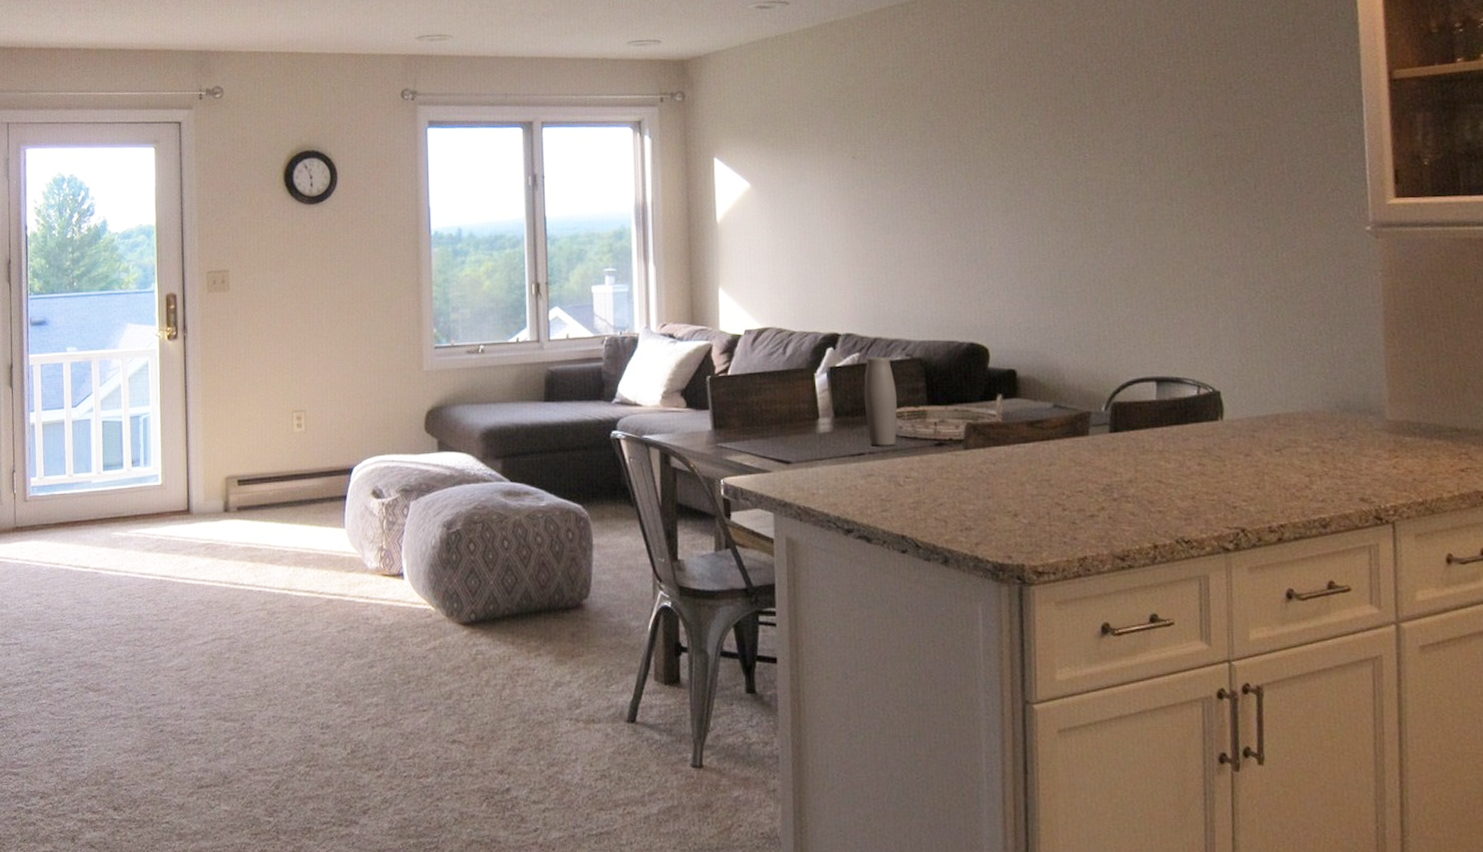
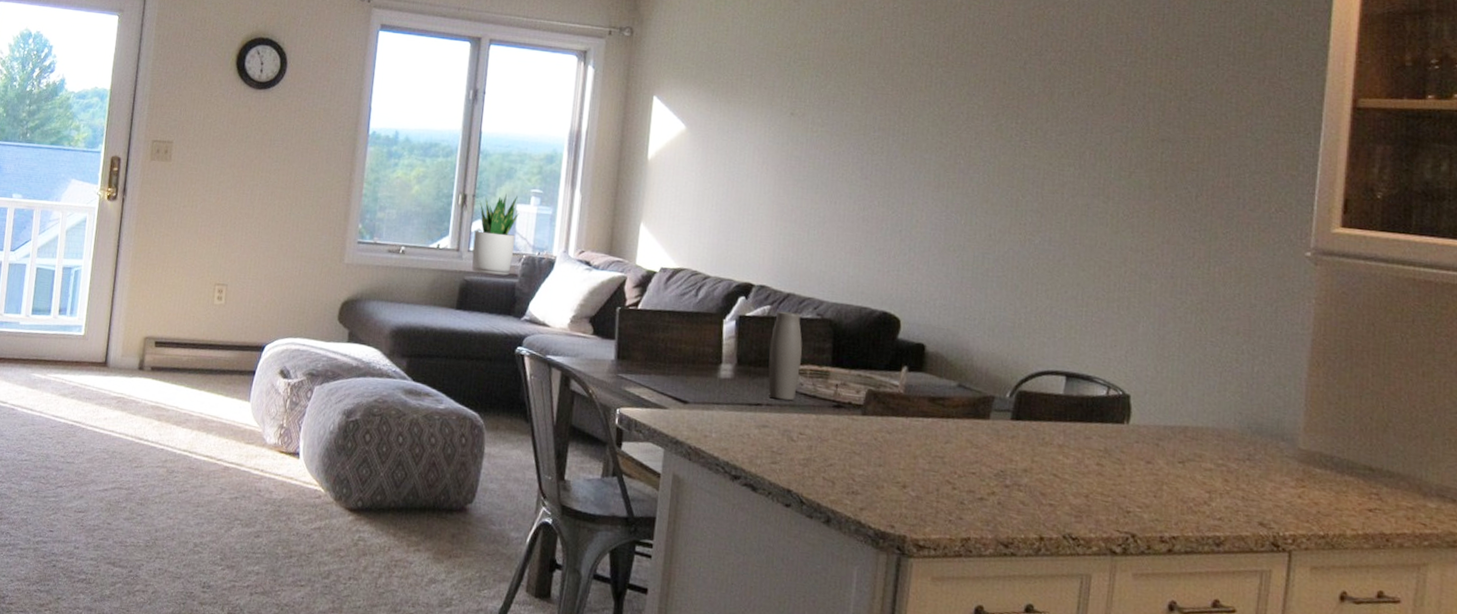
planter: none [553,277,596,361] -> present [471,194,519,276]

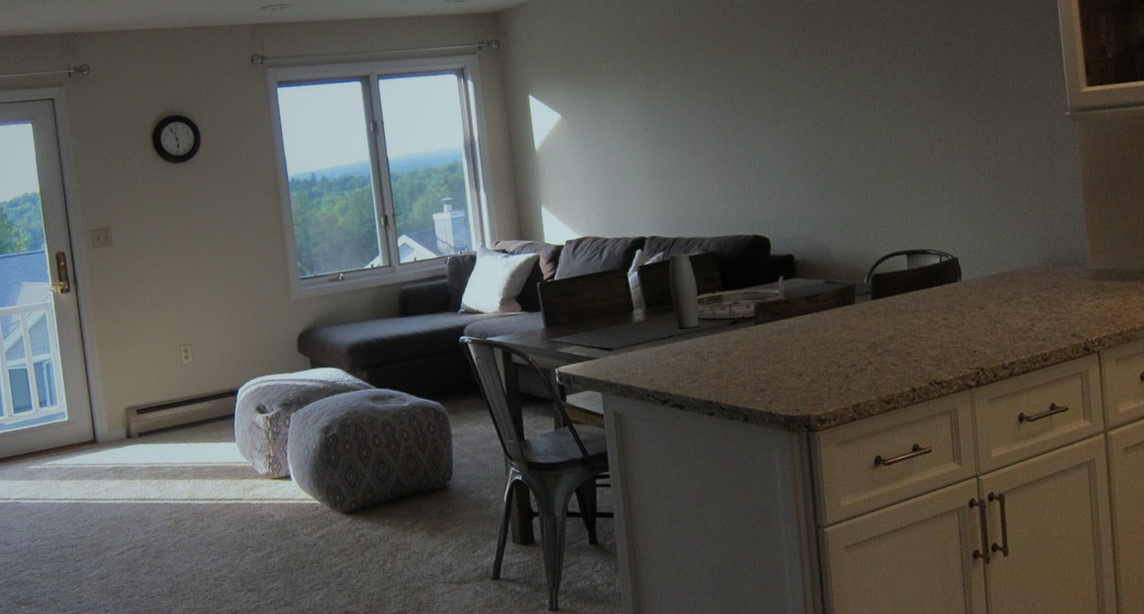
planter: present [471,194,519,276] -> none [399,207,440,281]

